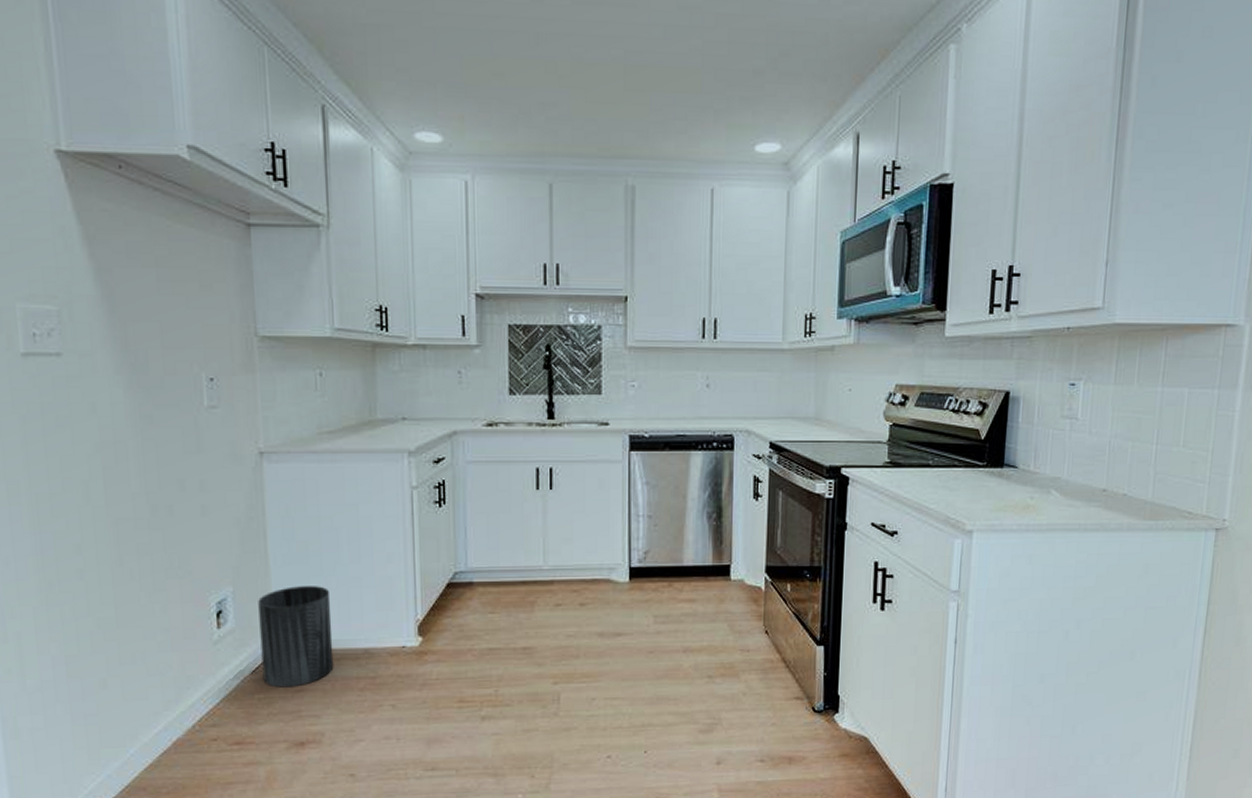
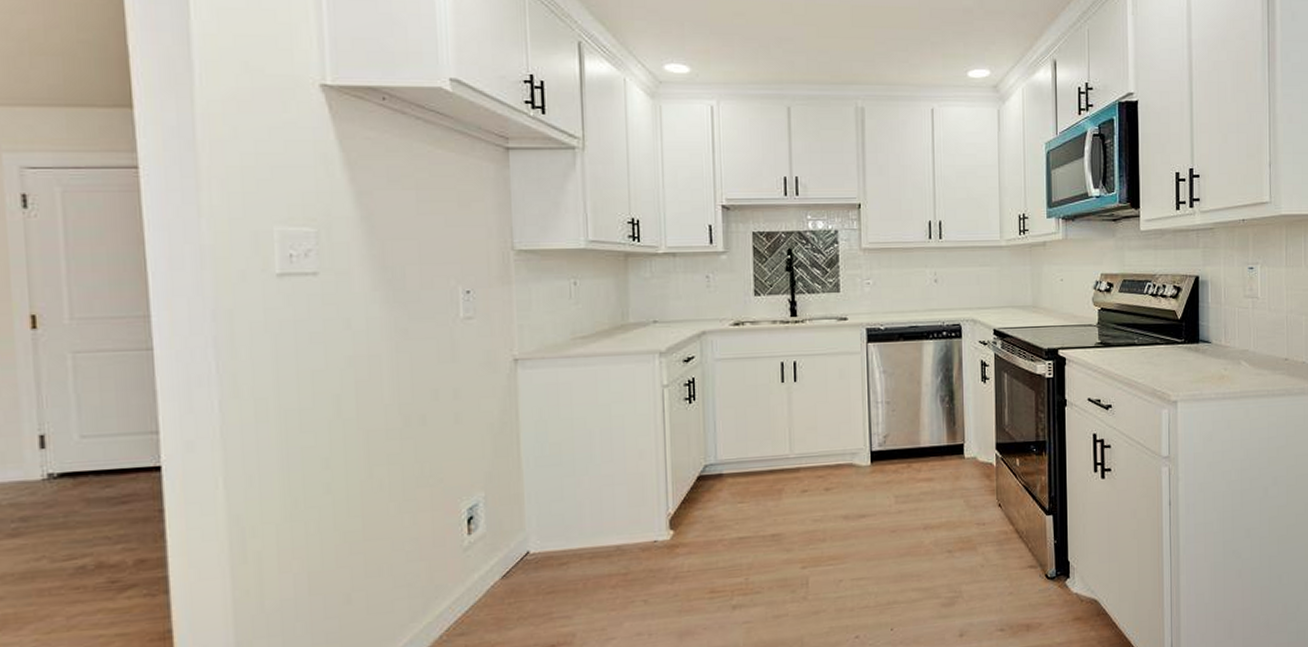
trash can: present [258,586,334,688] -> none [510,486,586,591]

